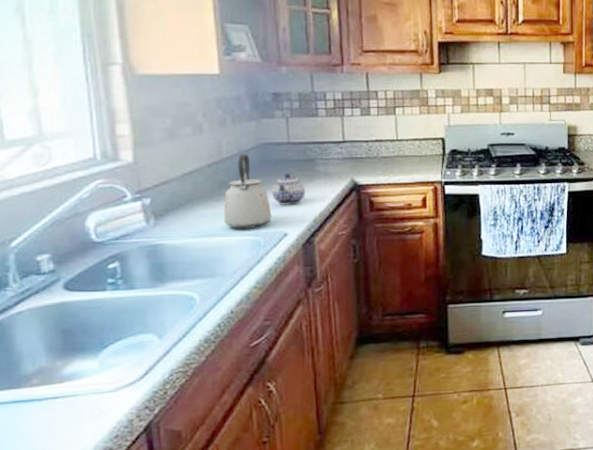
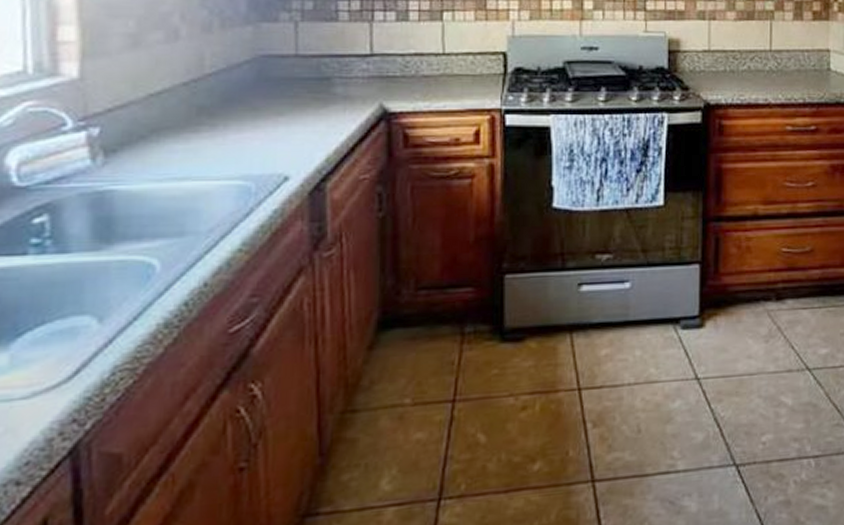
kettle: present [224,153,272,229] -> none [201,68,269,171]
teapot: present [272,173,306,205] -> none [270,95,318,139]

